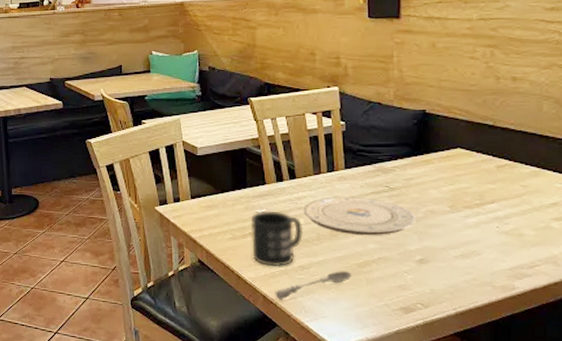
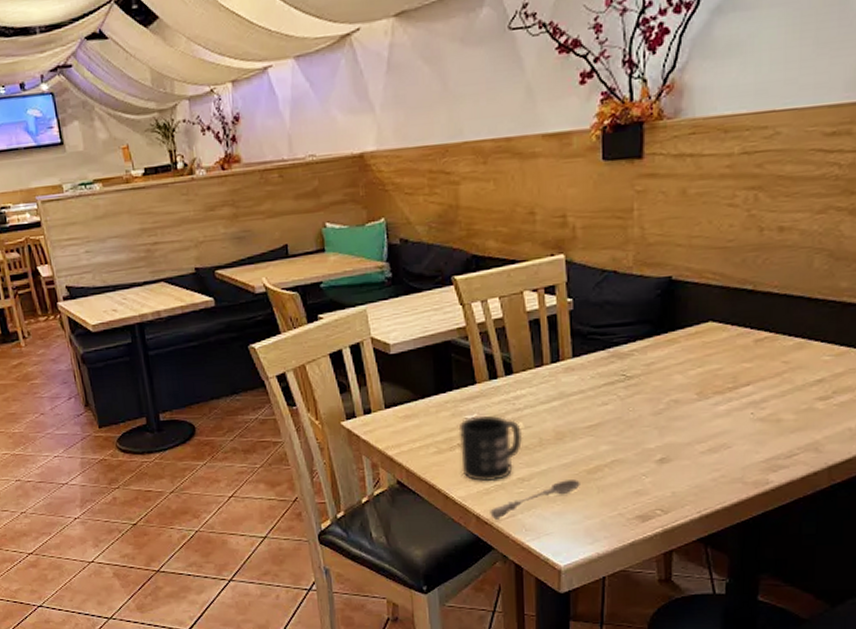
plate: present [303,197,415,236] -> none [522,390,656,437]

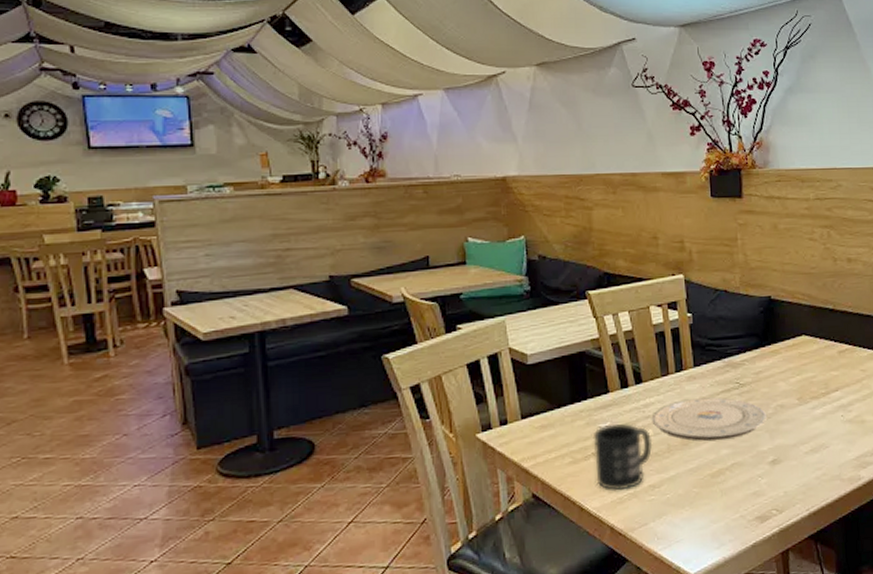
soupspoon: present [490,480,580,520] -> none [623,484,706,530]
plate: none [522,390,656,437] -> present [651,397,767,442]

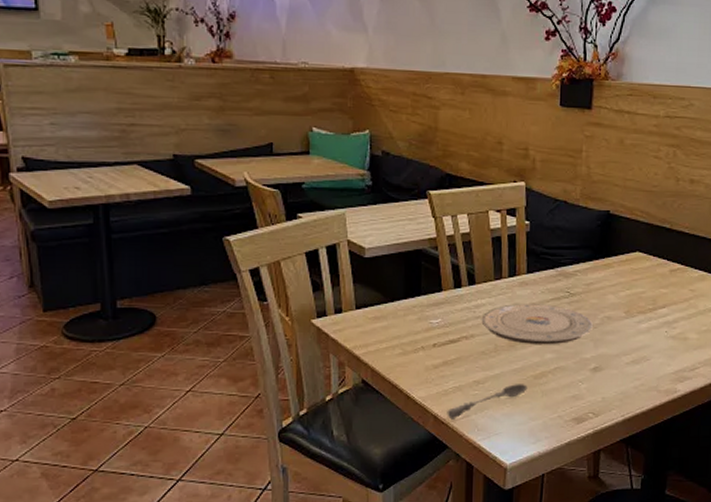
mug: present [593,422,653,491] -> none [423,321,481,384]
soupspoon: none [623,484,706,530] -> present [447,384,528,420]

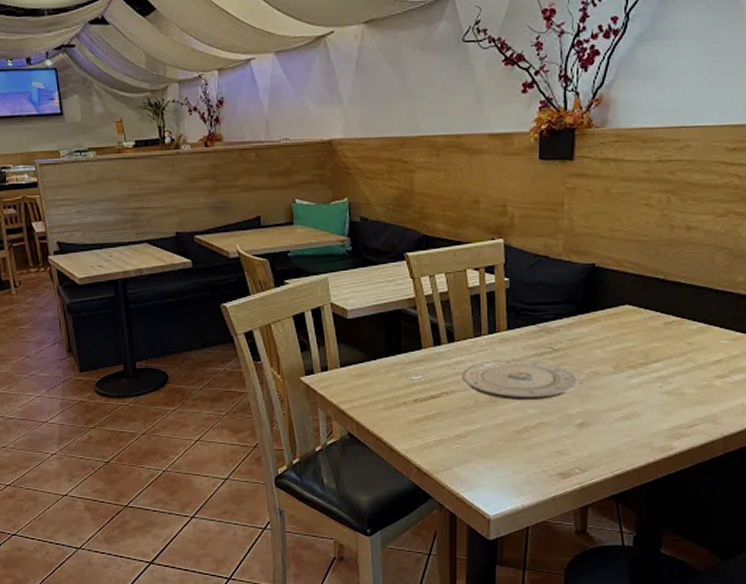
soupspoon: present [447,384,528,420] -> none [429,438,510,471]

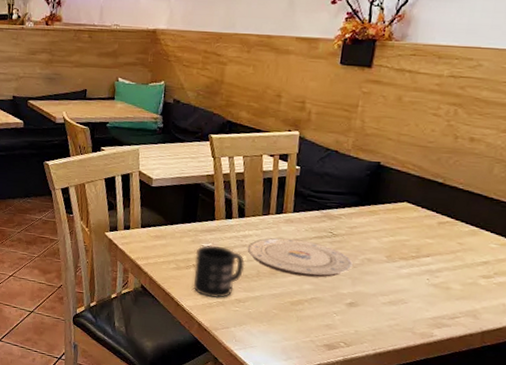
mug: none [405,377,461,437] -> present [193,244,245,299]

